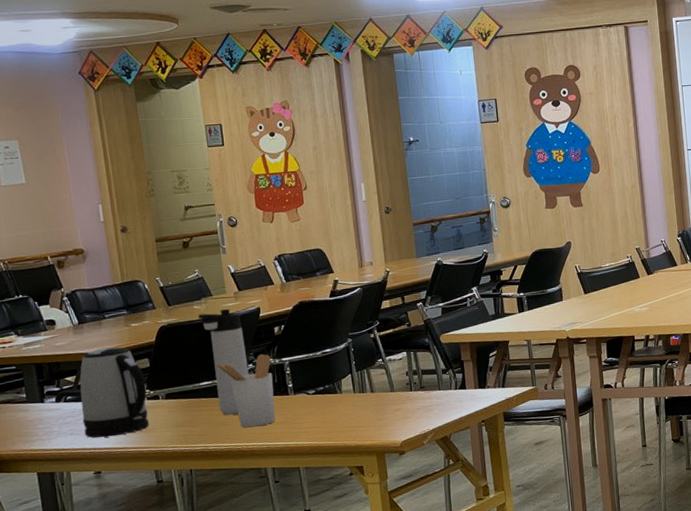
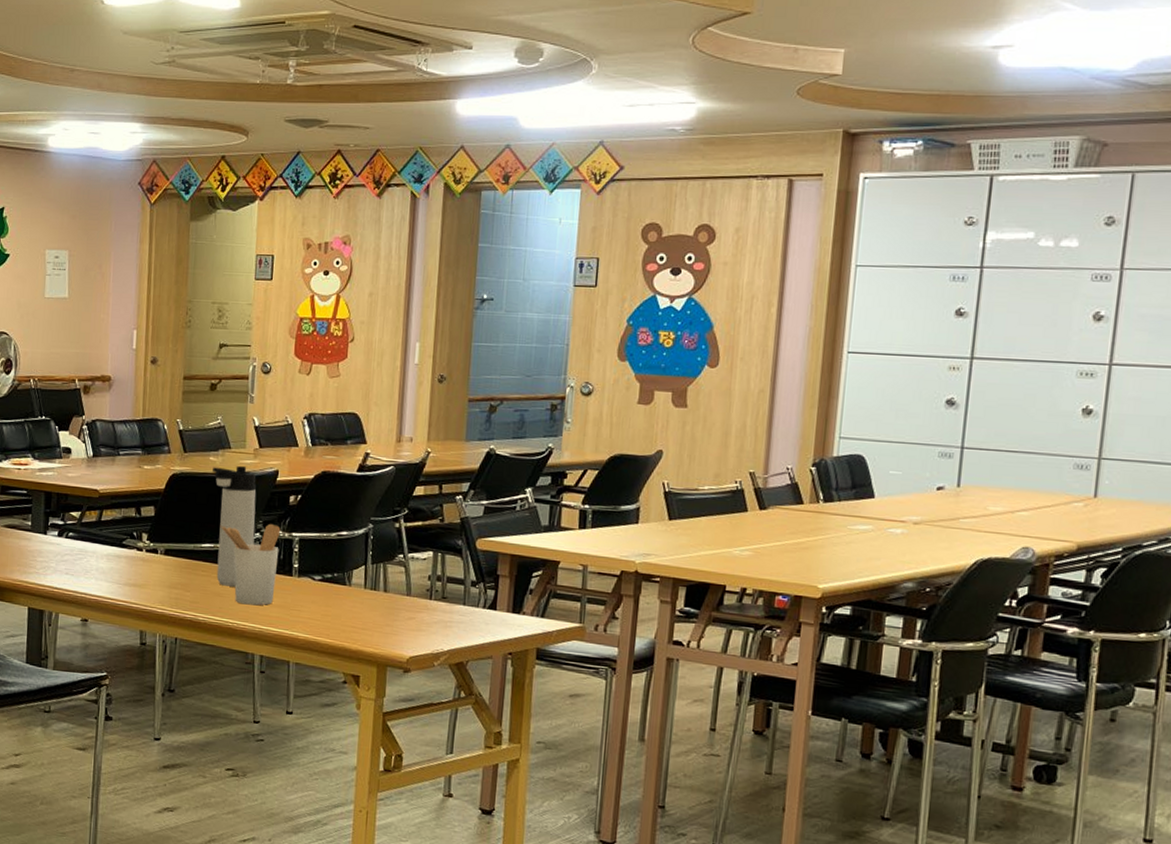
kettle: present [79,347,149,438] -> none [78,487,148,585]

